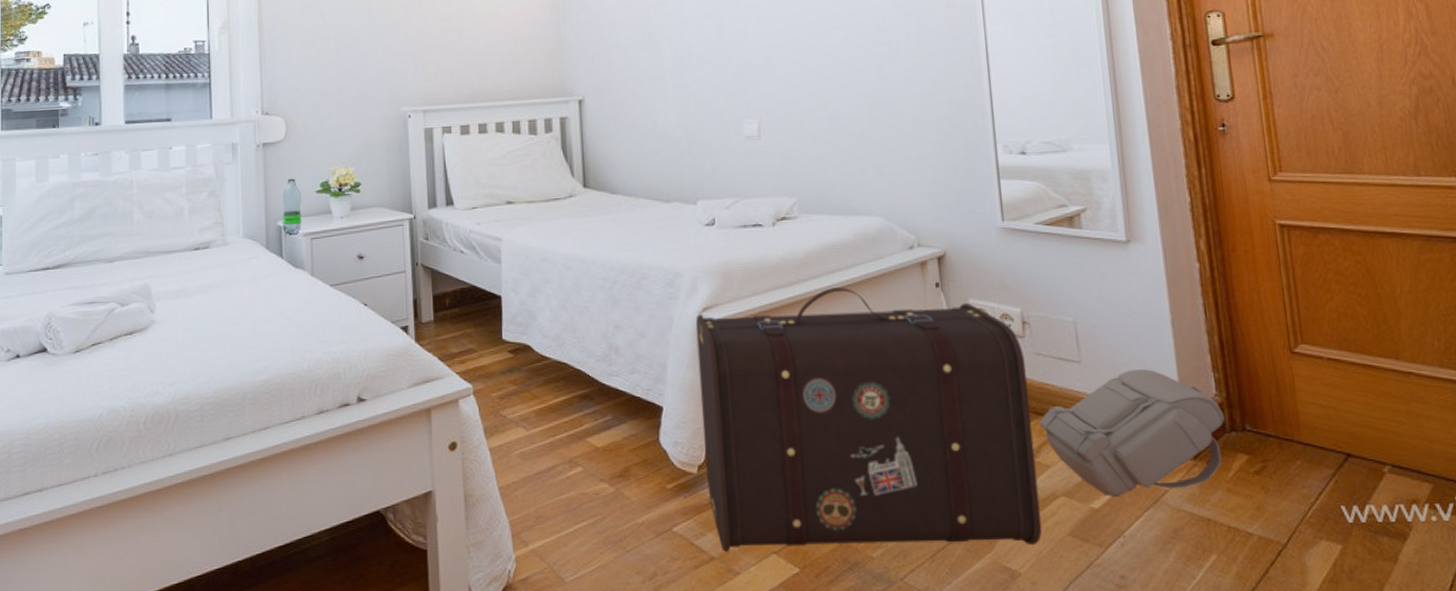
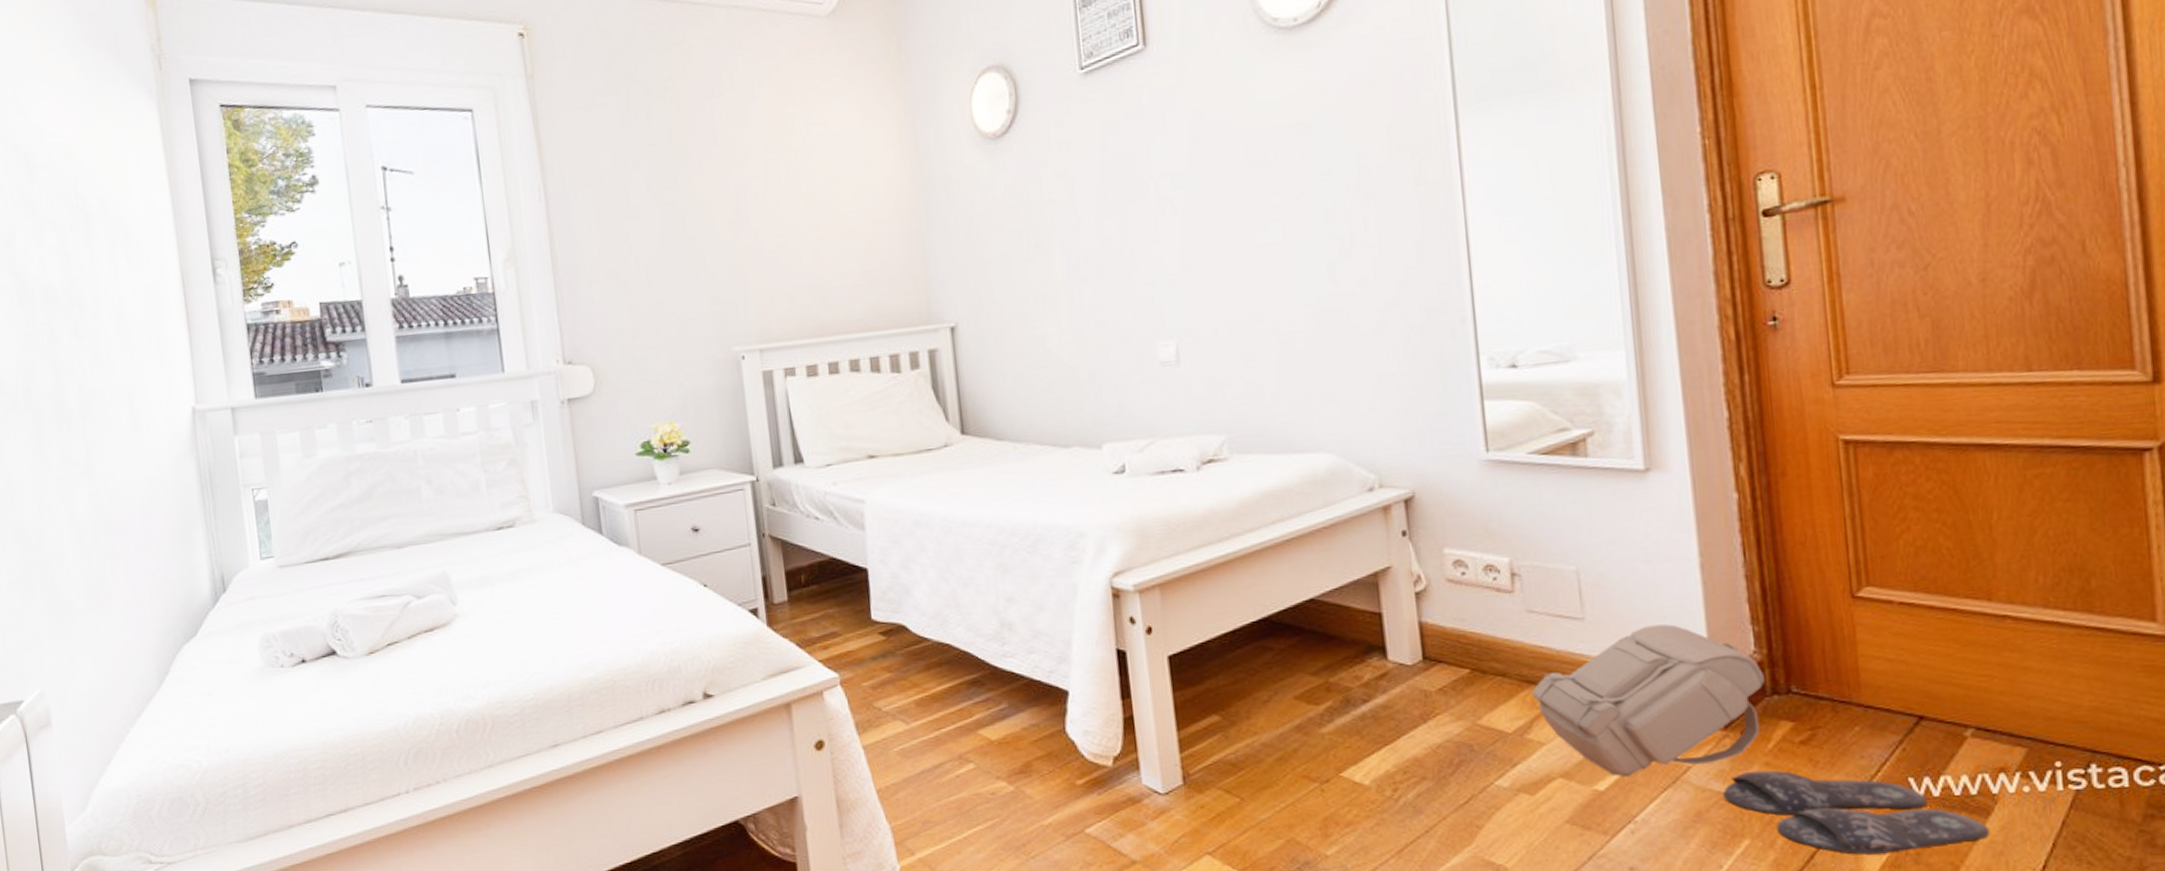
bottle: present [282,178,302,235] -> none [596,439,623,507]
suitcase: present [695,287,1042,551] -> none [1105,541,1534,854]
slippers: none [1193,495,1406,571] -> present [1722,770,1989,855]

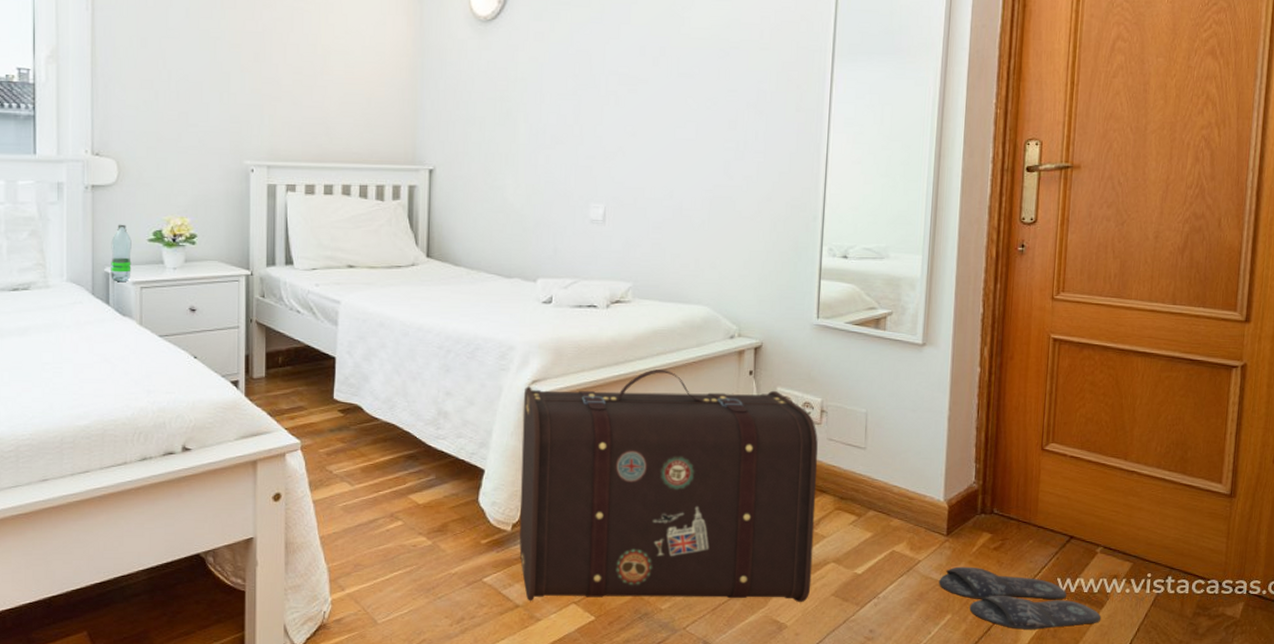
bottle: none [596,439,623,507] -> present [111,224,132,283]
suitcase: none [1105,541,1534,854] -> present [519,369,818,603]
backpack: present [1531,624,1765,778] -> none [822,457,978,565]

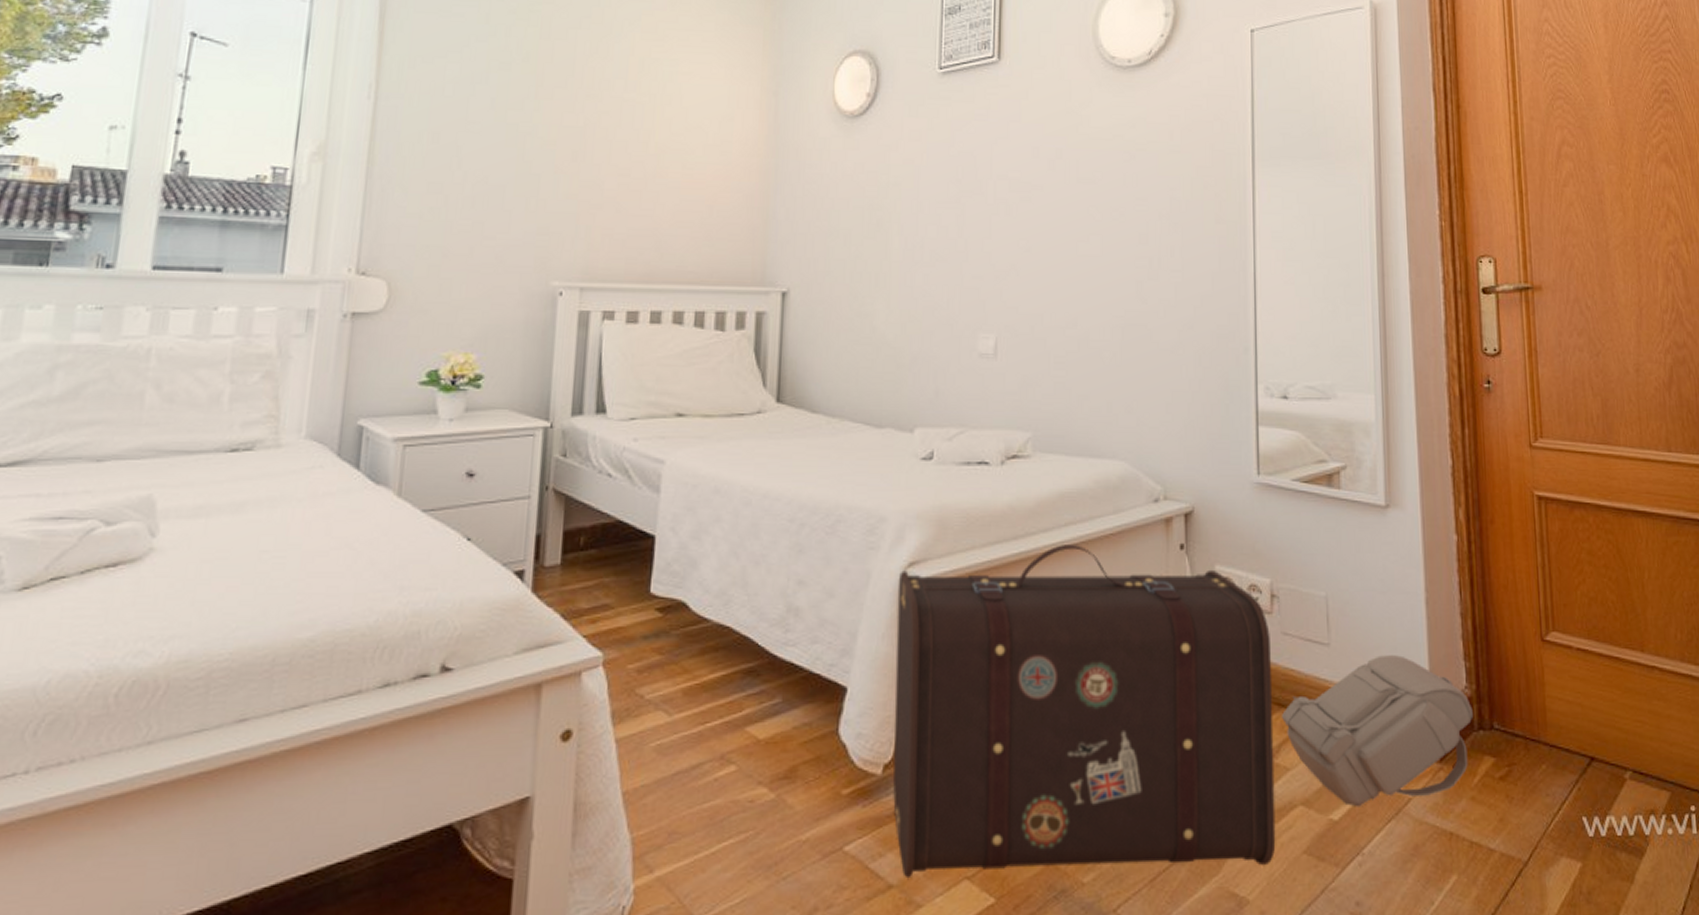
bottle: present [111,224,132,283] -> none [365,362,398,439]
backpack: none [822,457,978,565] -> present [1281,655,1473,807]
slippers: present [938,566,1101,630] -> none [1436,805,1643,893]

